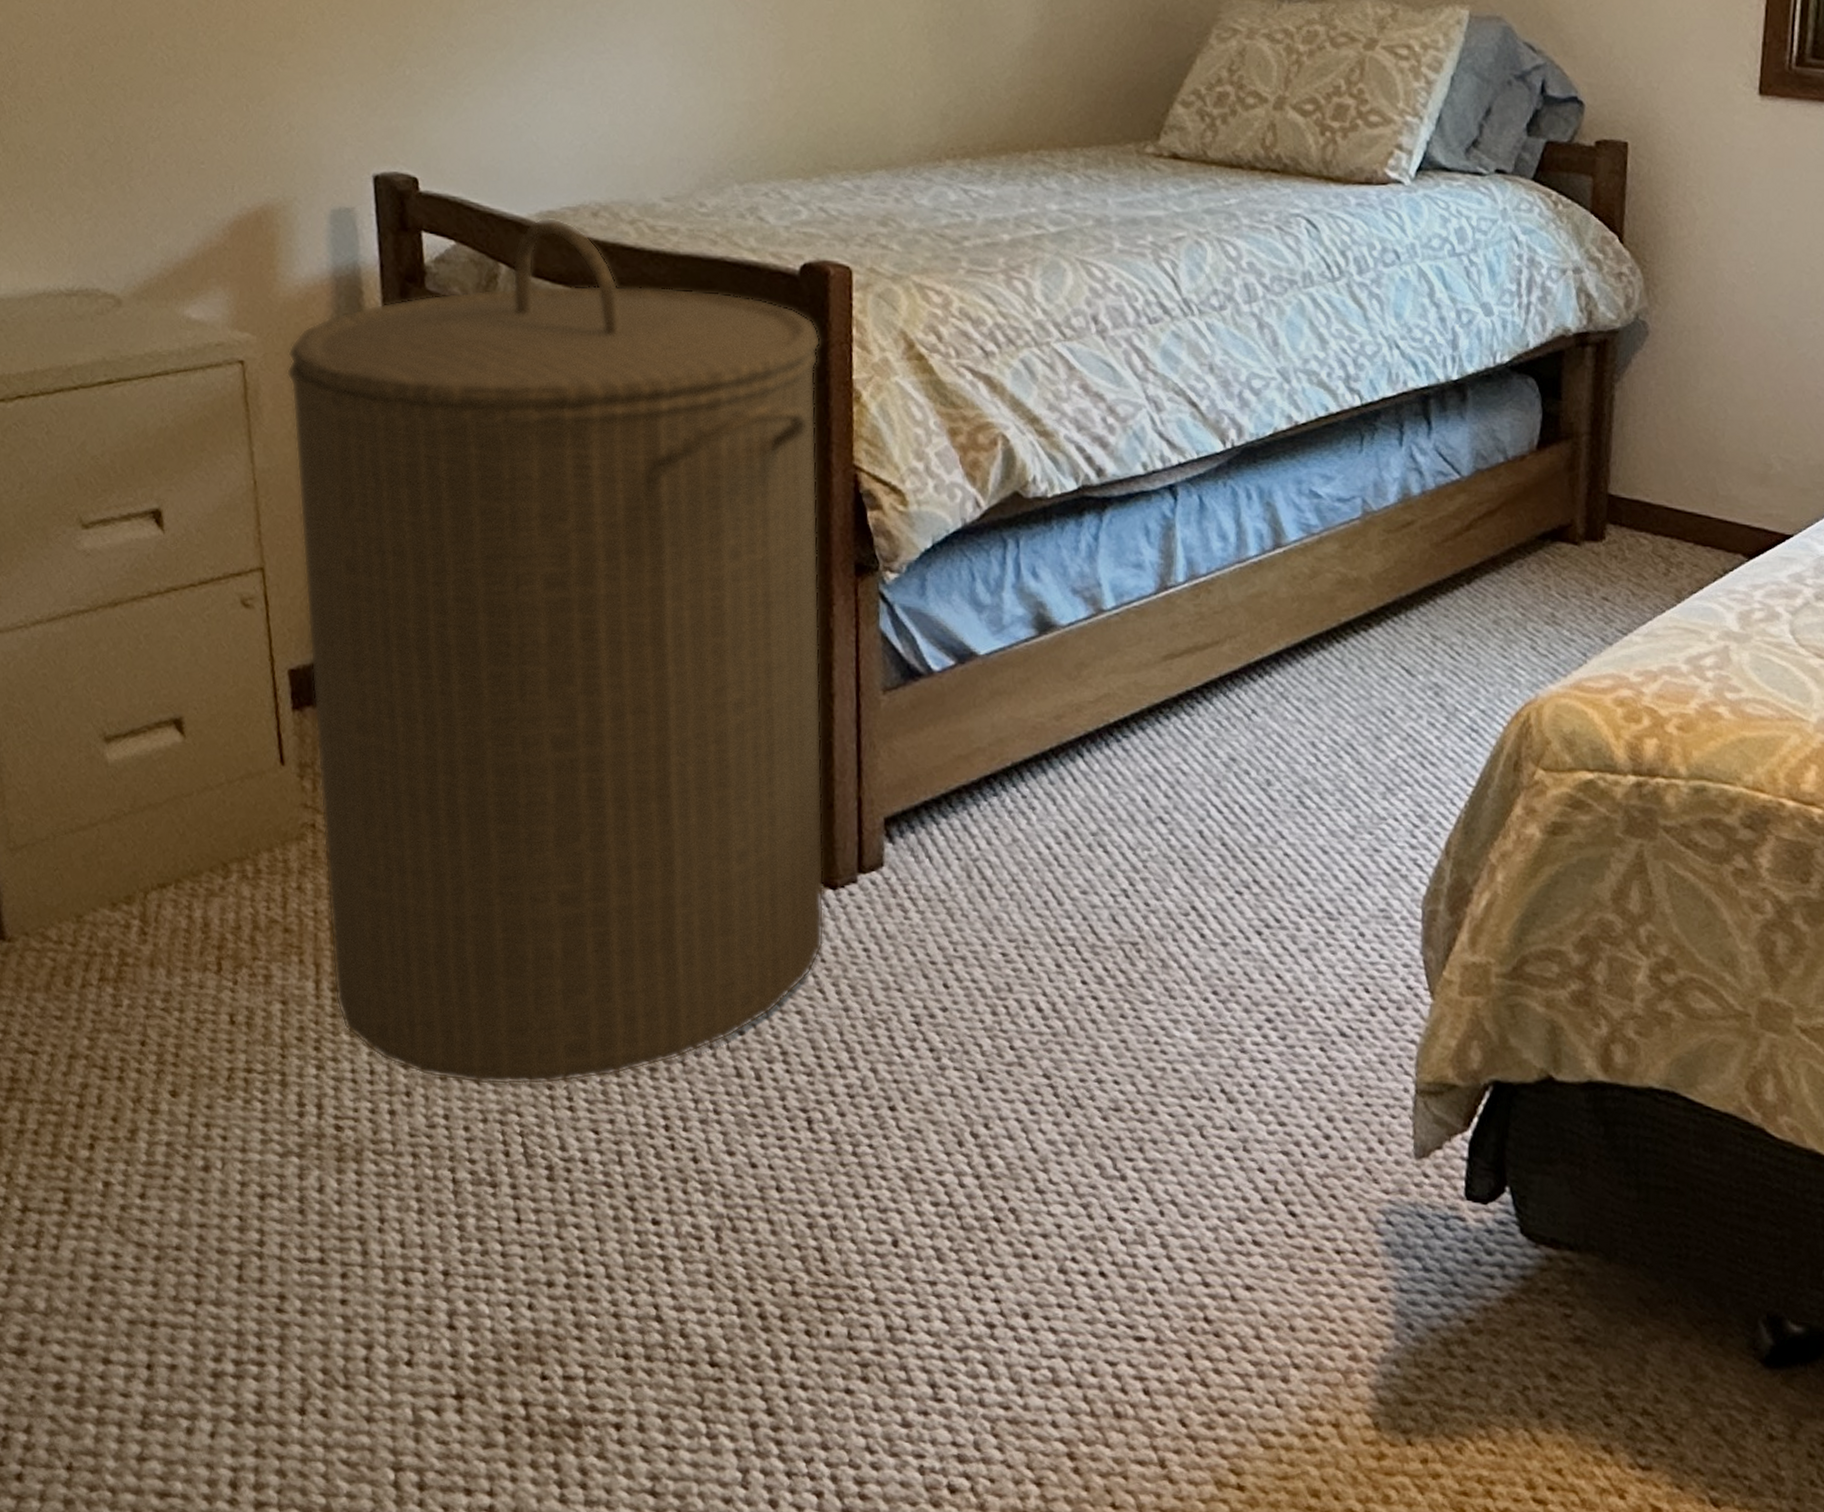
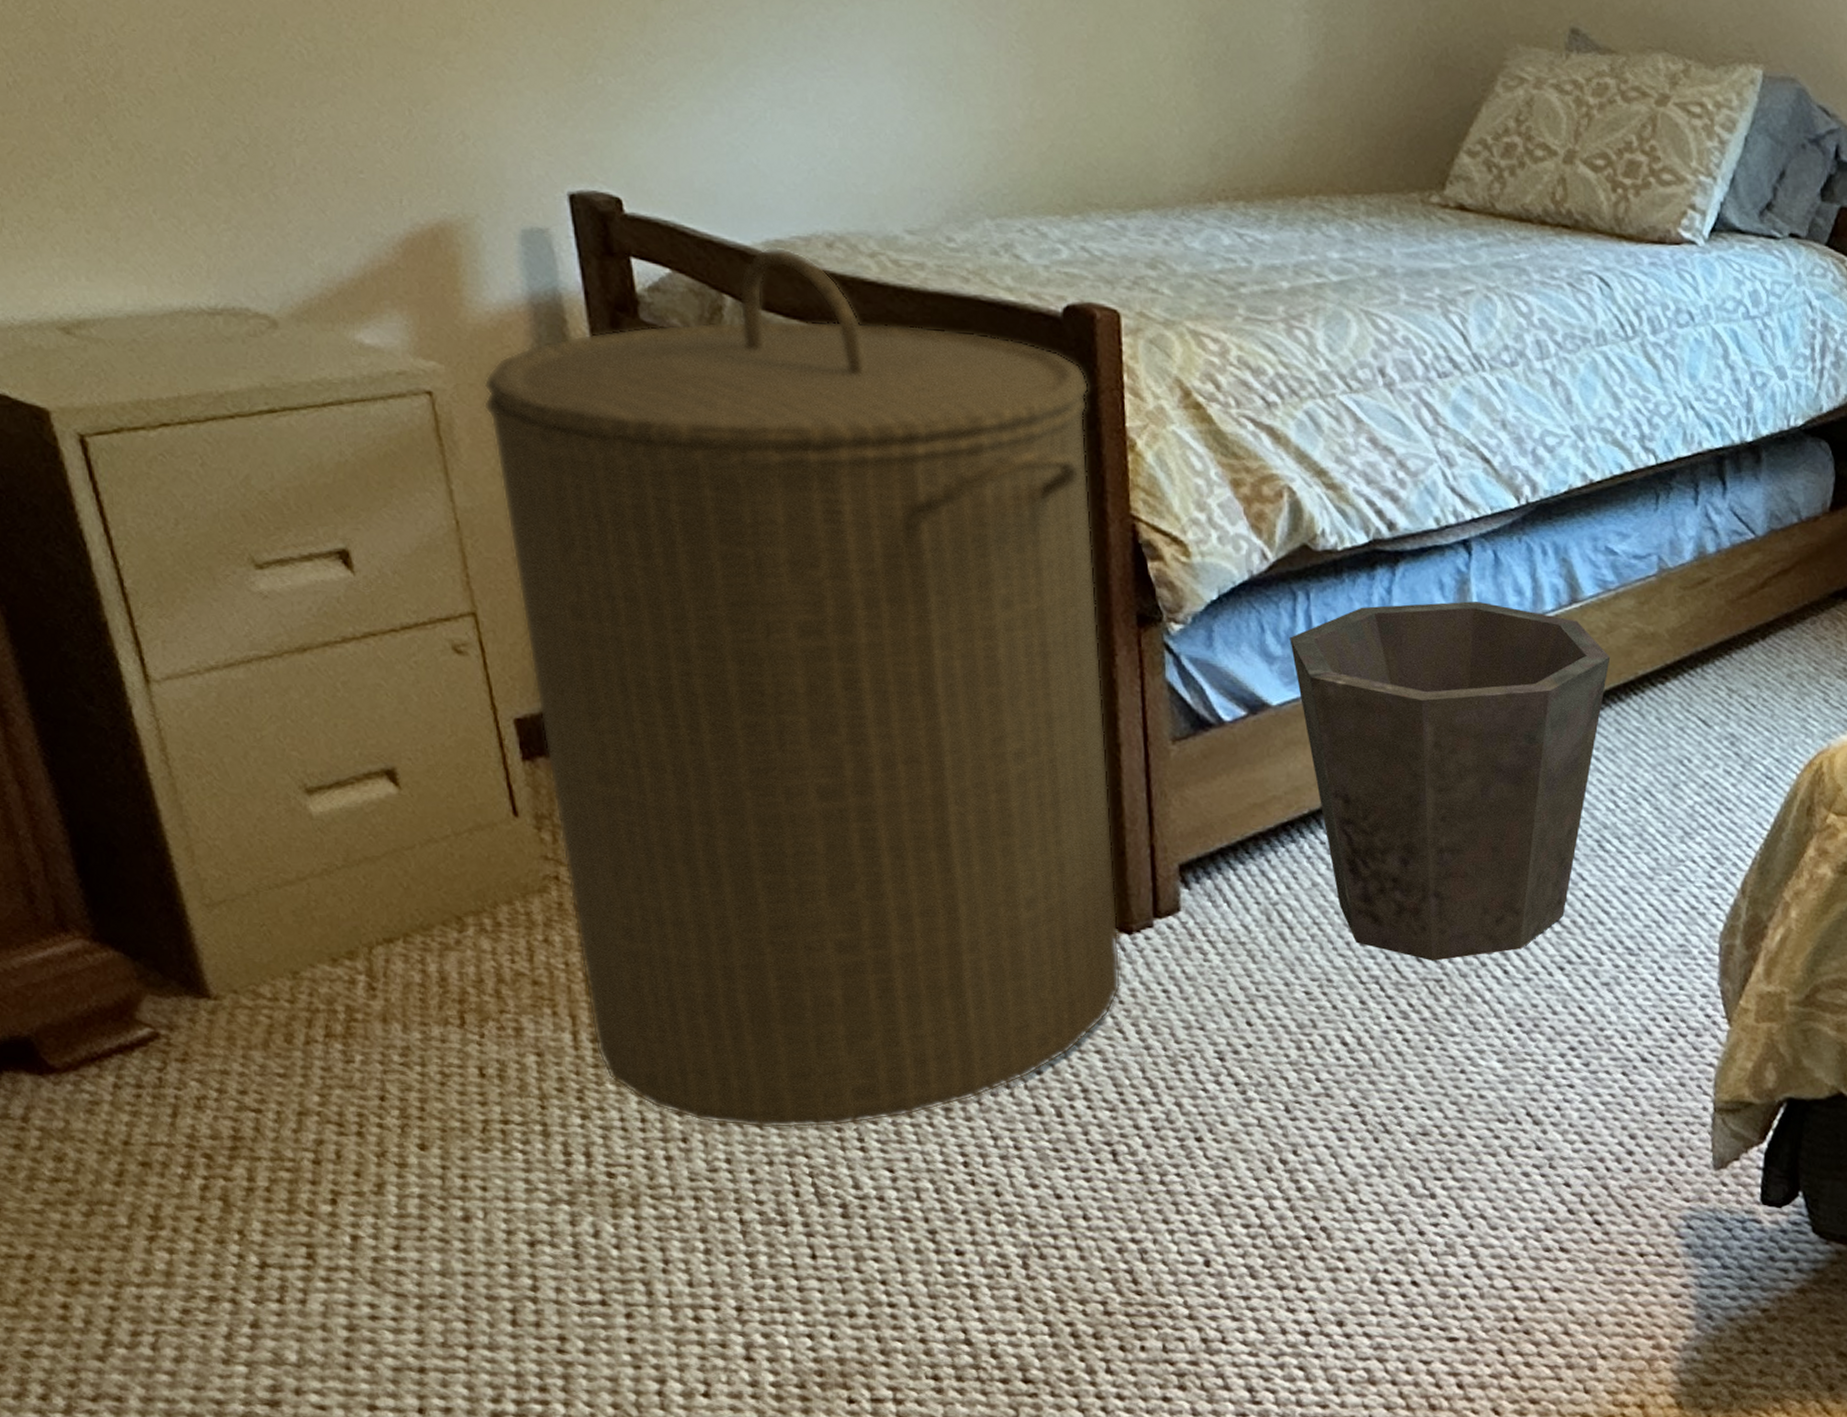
waste bin: none [999,546,1314,923] -> present [1290,601,1611,961]

